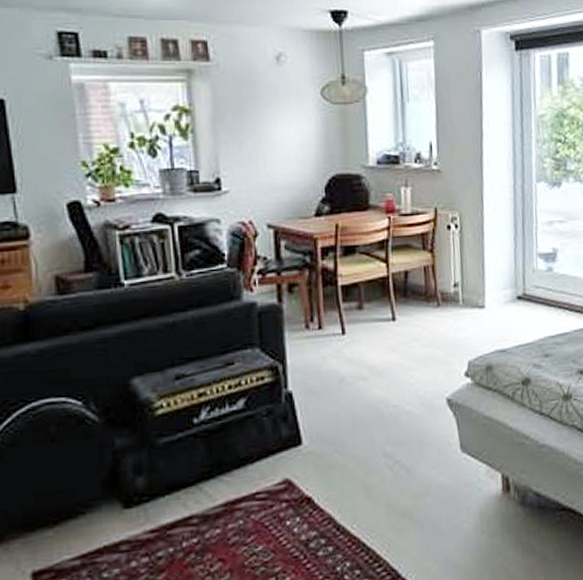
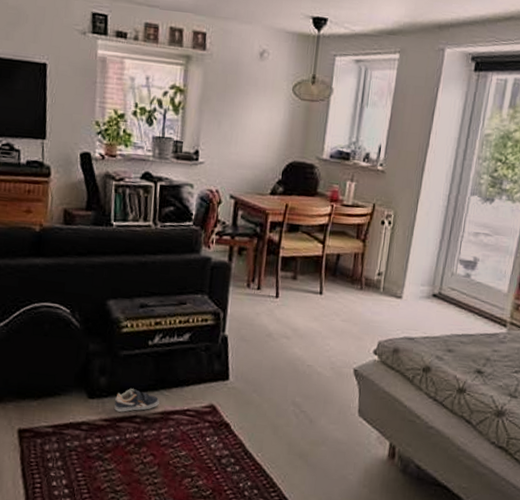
sneaker: none [161,482,219,517] -> present [114,388,160,412]

